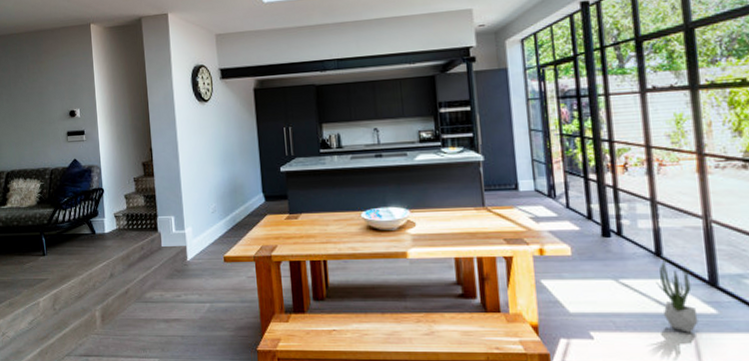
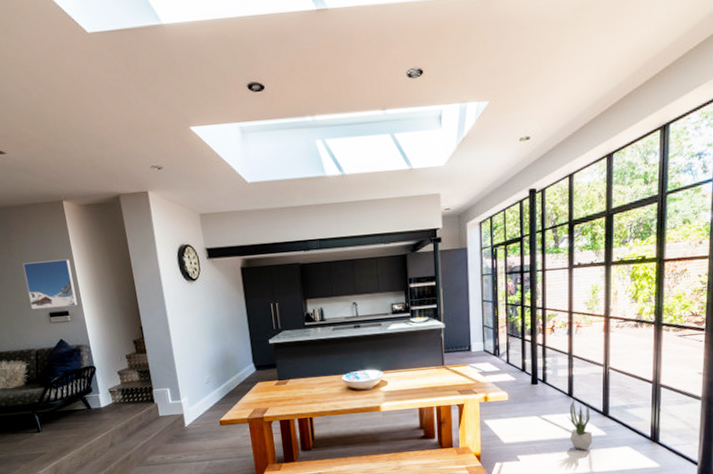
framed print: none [49,79,93,128] -> present [23,259,78,310]

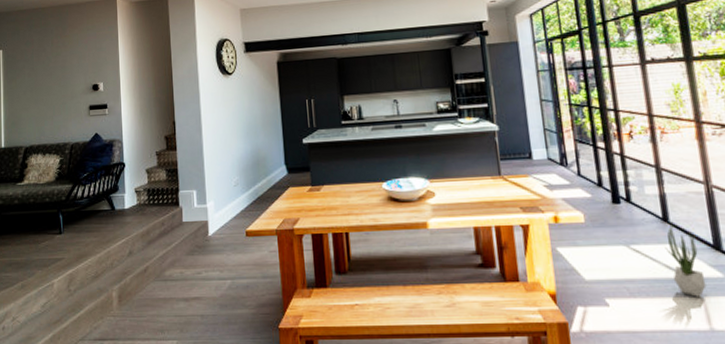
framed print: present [23,259,78,310] -> none [72,53,117,102]

